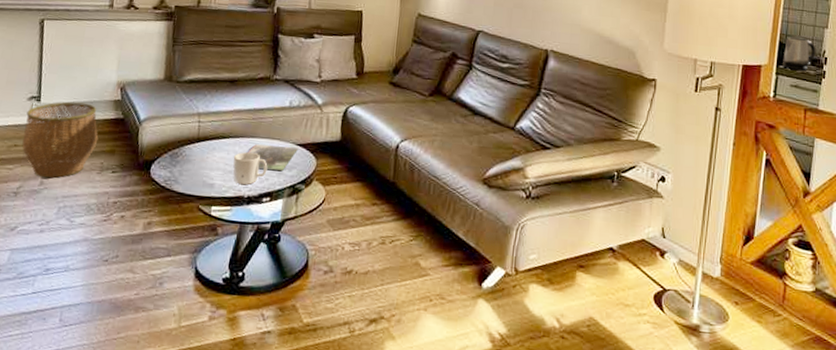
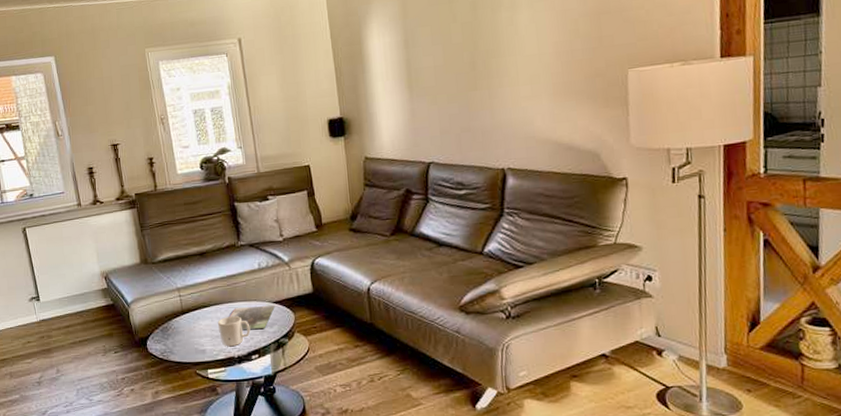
basket: present [22,102,98,179] -> none [31,295,96,366]
kettle: present [783,36,816,71] -> none [770,101,810,140]

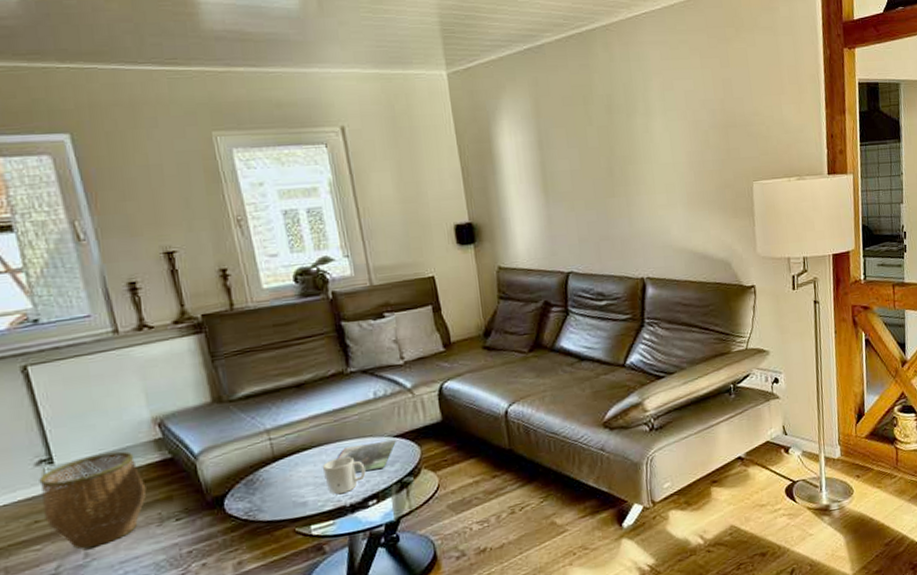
basket: none [31,295,96,366] -> present [39,451,147,550]

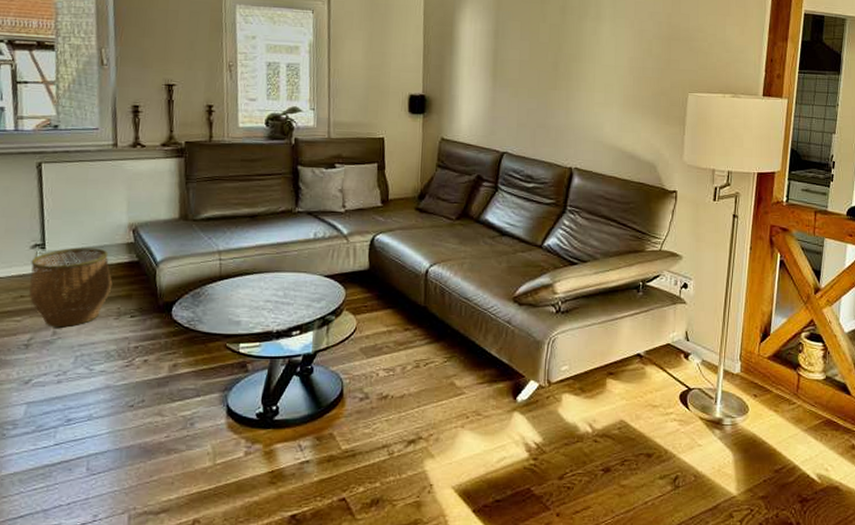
mug: present [322,456,366,495] -> none [258,286,295,320]
magazine: present [338,439,396,473] -> none [274,278,326,304]

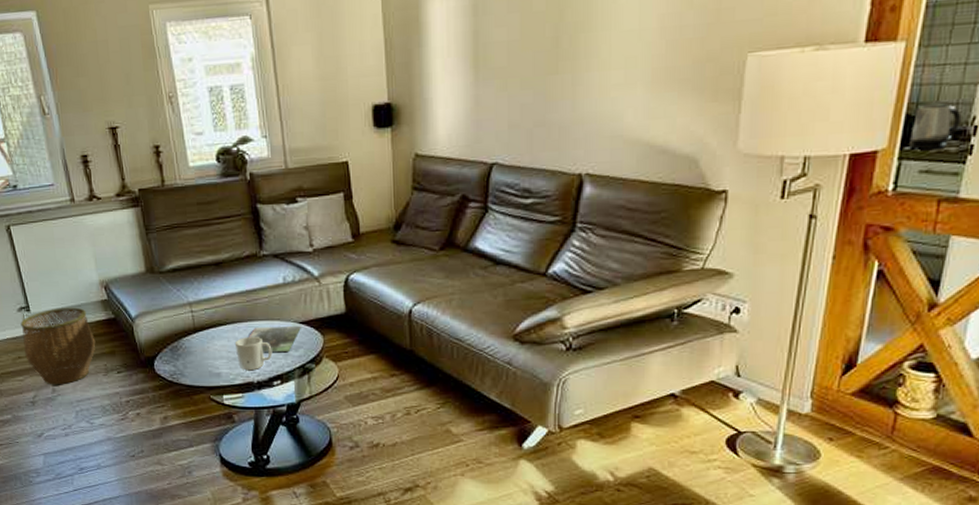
mug: none [258,286,295,320] -> present [234,336,273,371]
magazine: none [274,278,326,304] -> present [249,325,301,353]
kettle: none [795,142,825,175] -> present [909,102,962,150]

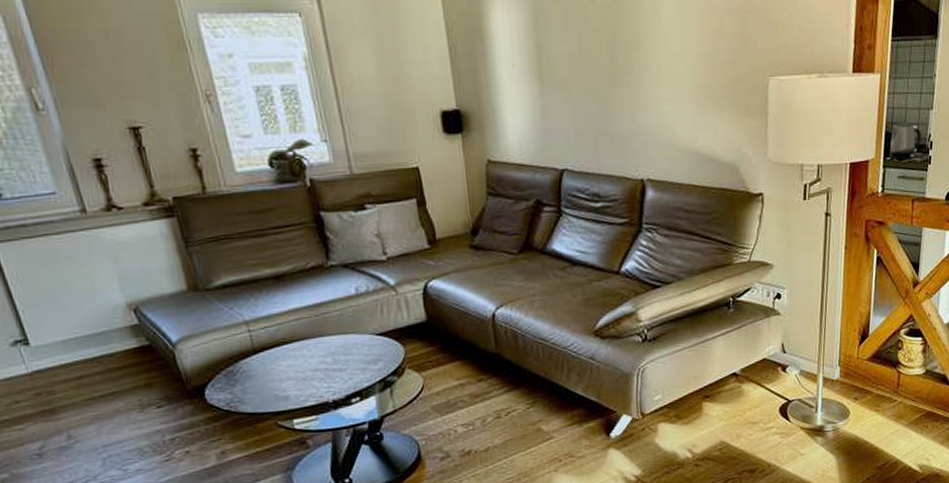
basket: present [20,307,96,385] -> none [15,335,126,431]
mug: present [234,336,273,371] -> none [303,352,349,391]
magazine: present [249,325,301,353] -> none [319,337,379,370]

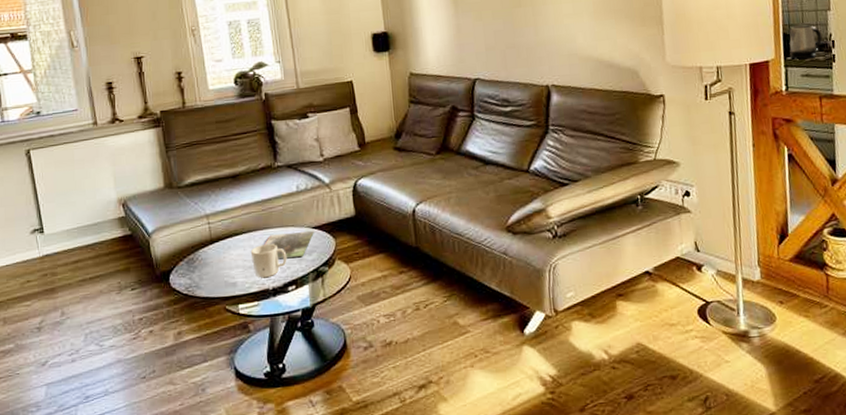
mug: none [303,352,349,391] -> present [250,243,287,279]
magazine: none [319,337,379,370] -> present [264,230,314,260]

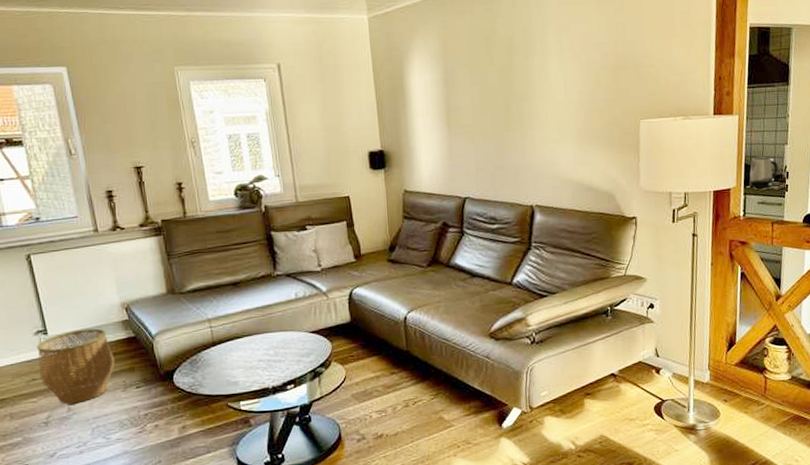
basket: none [32,226,110,308] -> present [36,328,115,405]
mug: present [250,243,287,279] -> none [251,346,286,378]
magazine: present [264,230,314,260] -> none [264,334,312,361]

